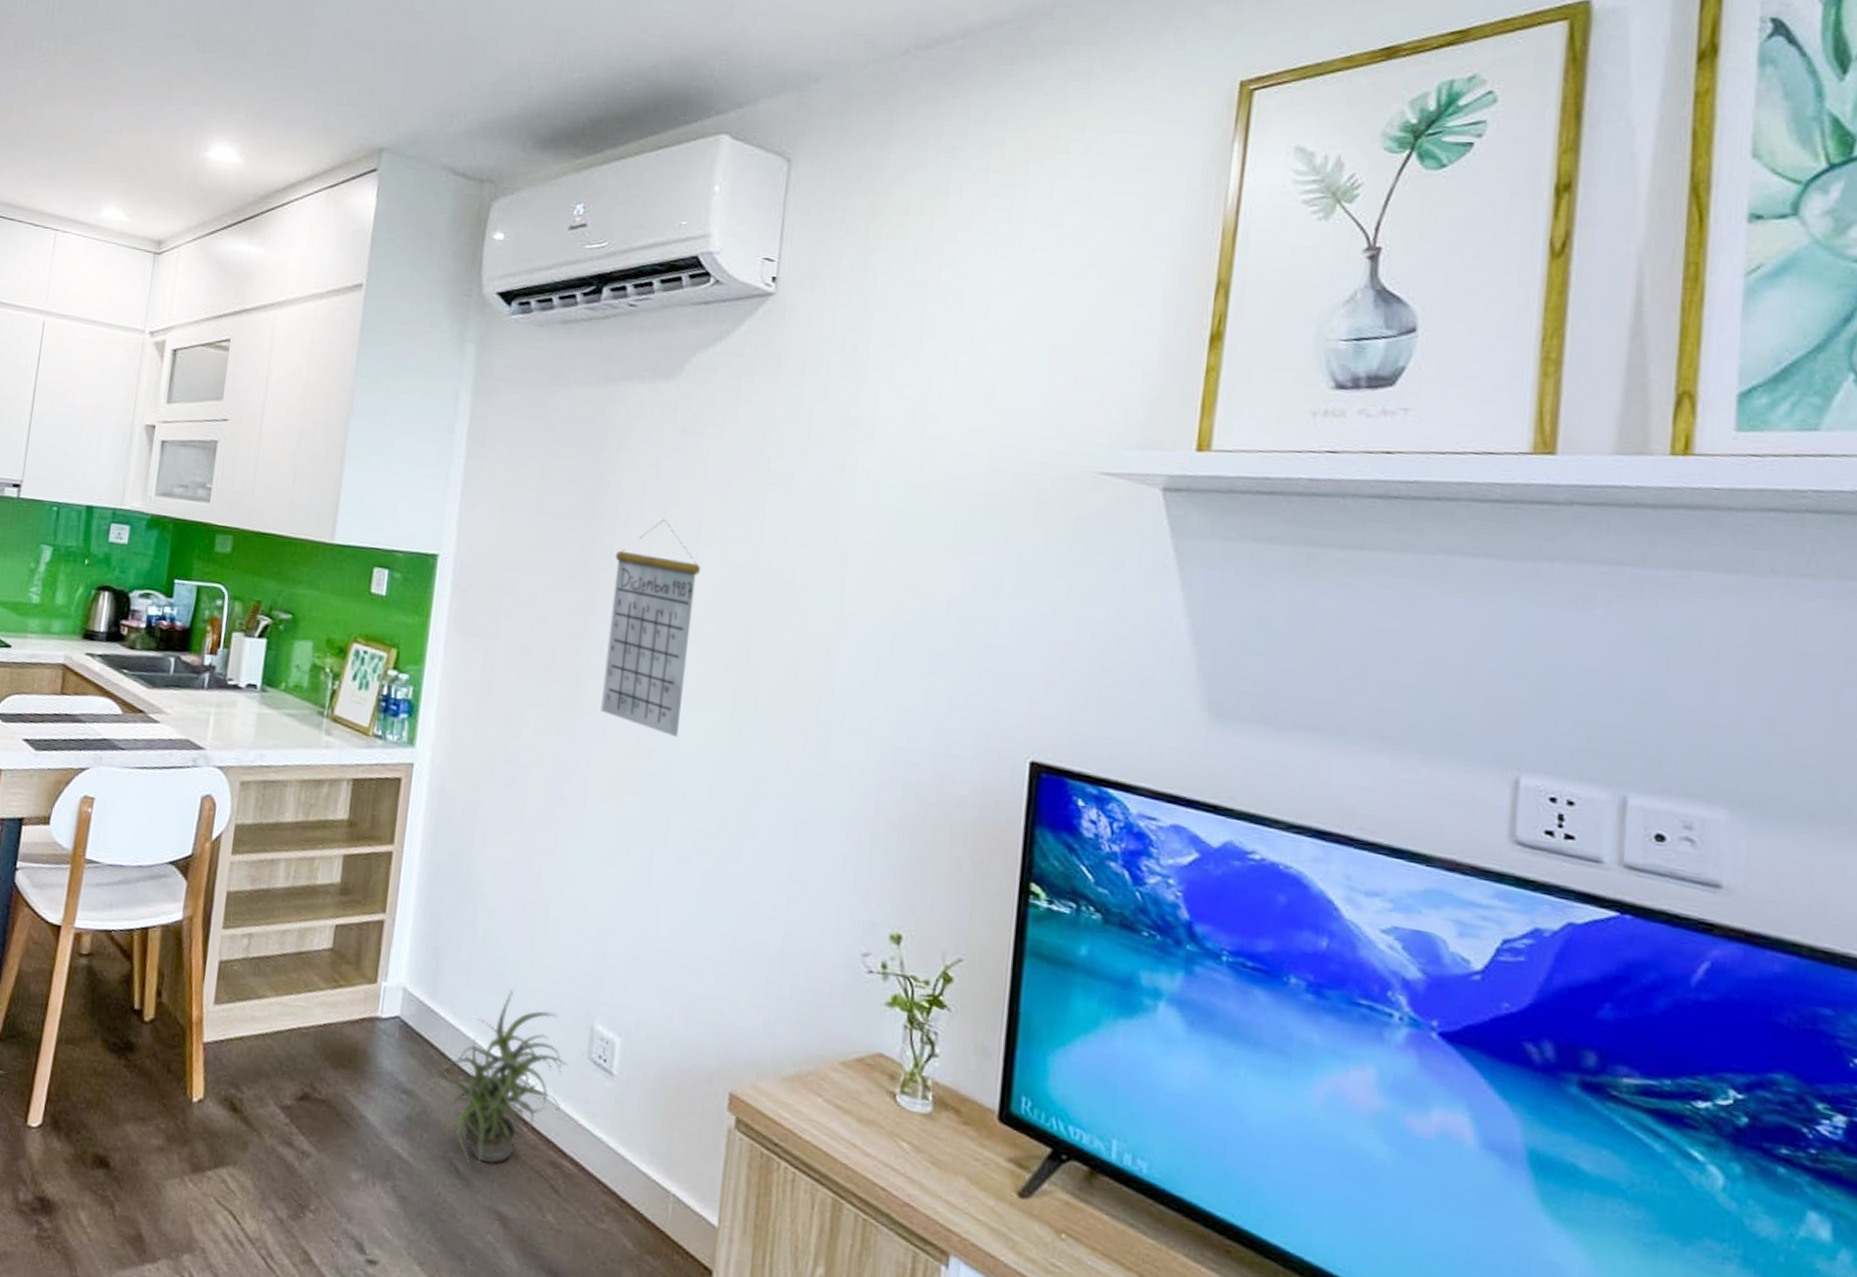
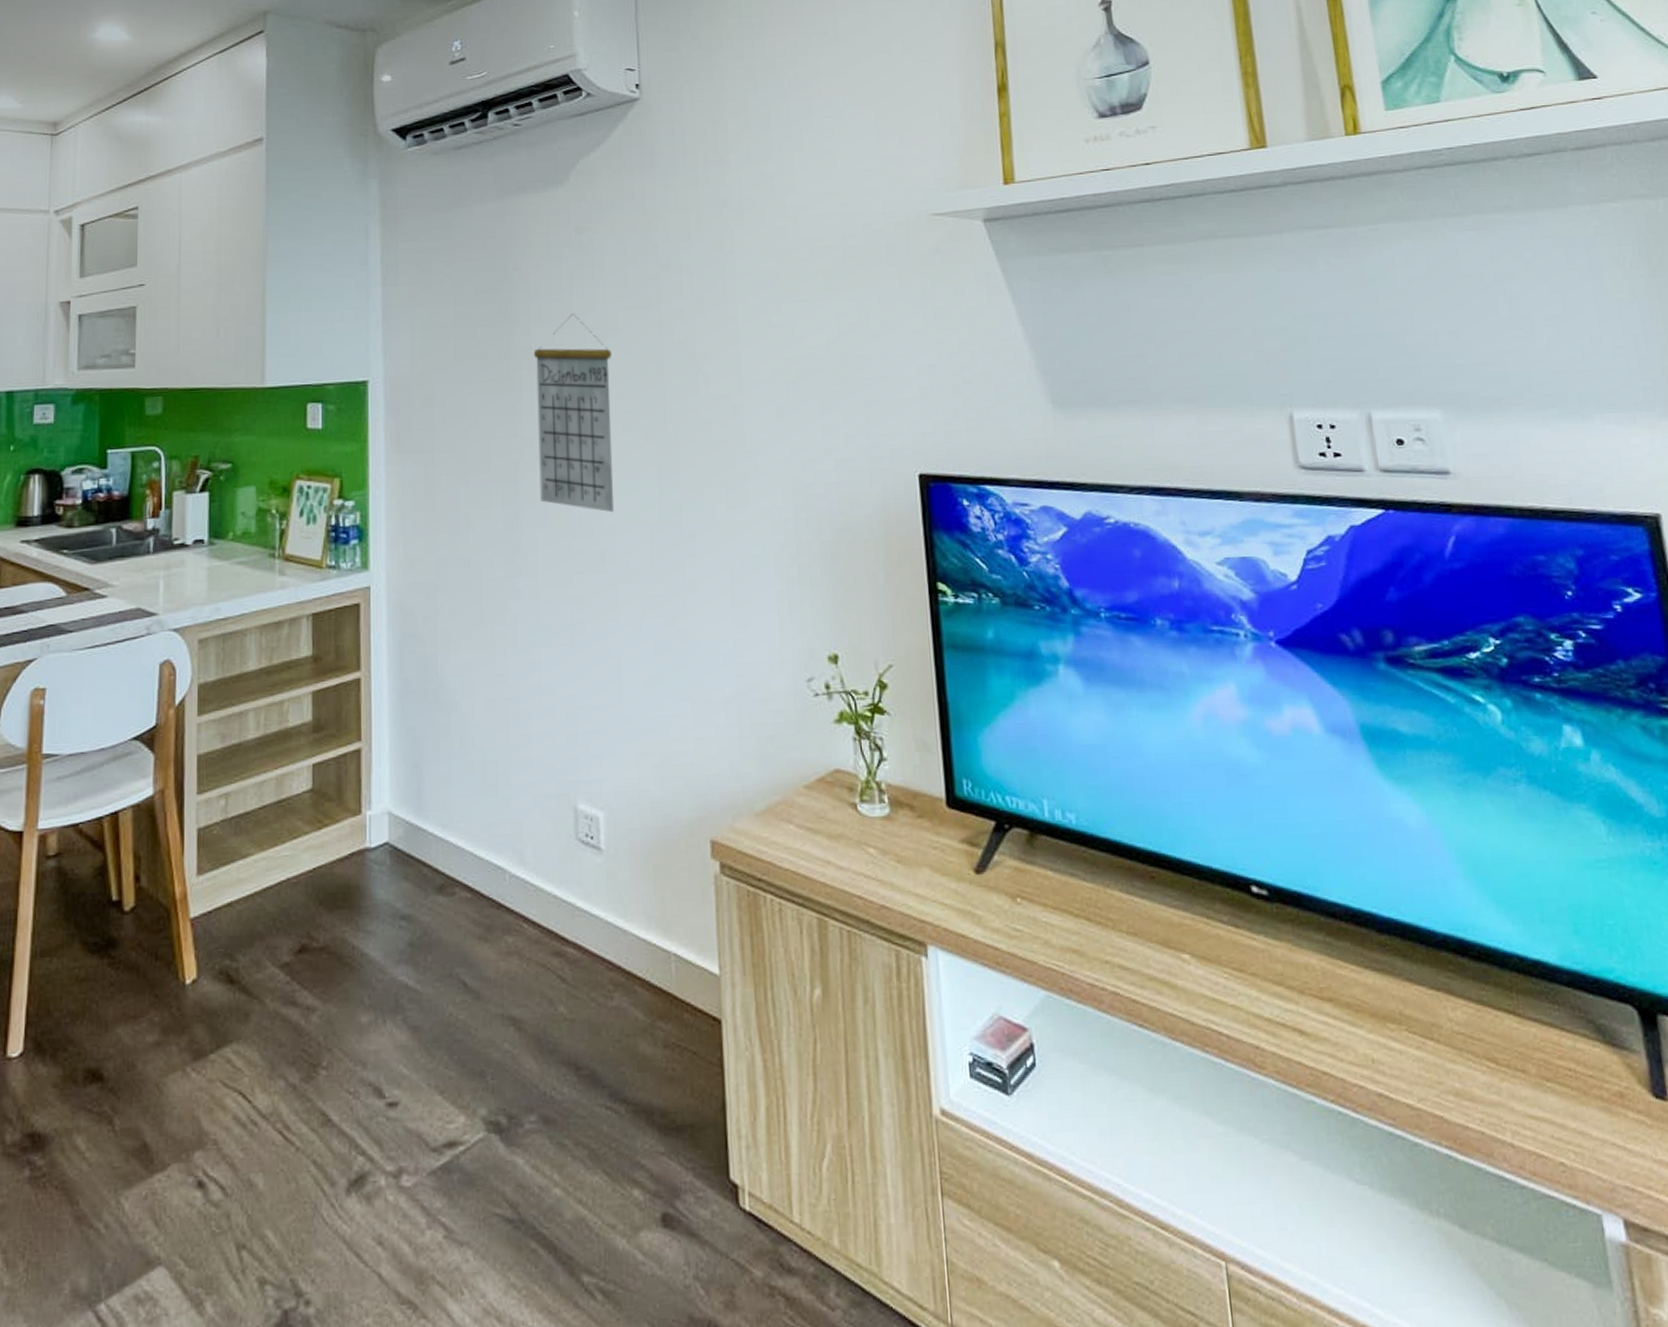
potted plant: present [437,989,569,1165] -> none [432,789,558,974]

